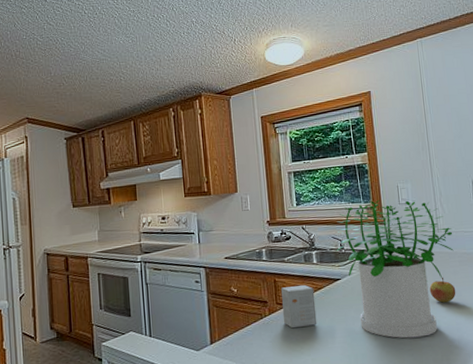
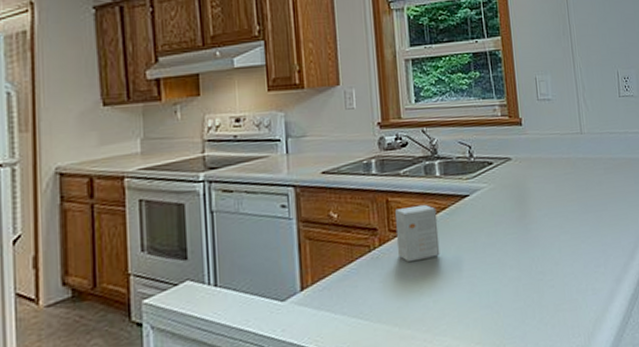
potted plant: present [335,200,454,338] -> none [462,95,599,267]
apple: present [429,277,456,303] -> none [572,188,602,220]

